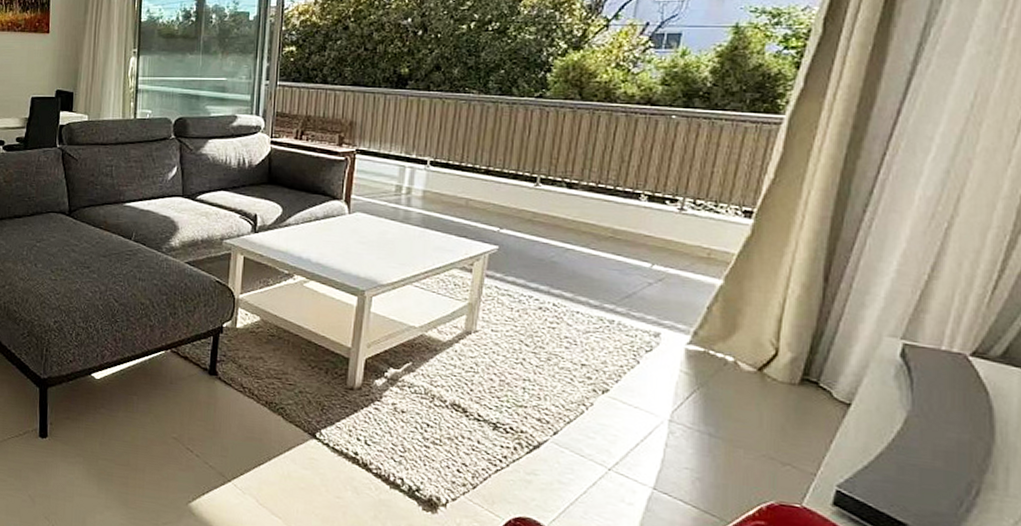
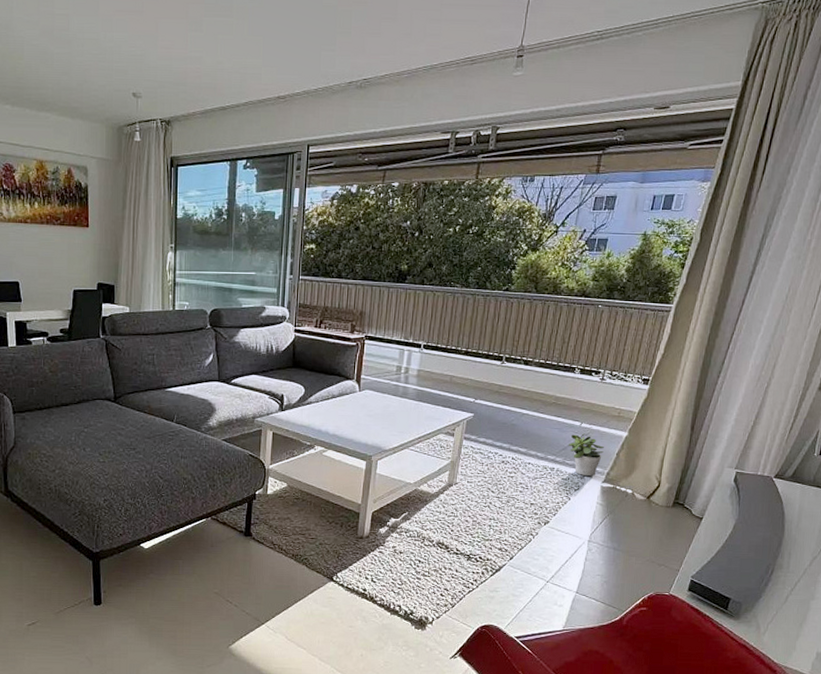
potted plant: none [633,278,689,335] -> present [568,433,605,477]

